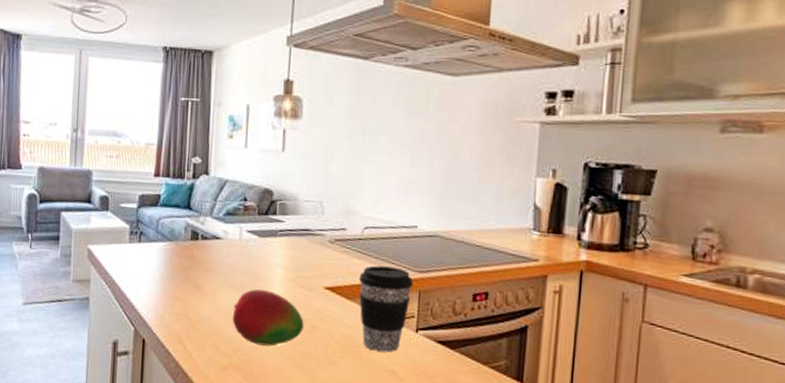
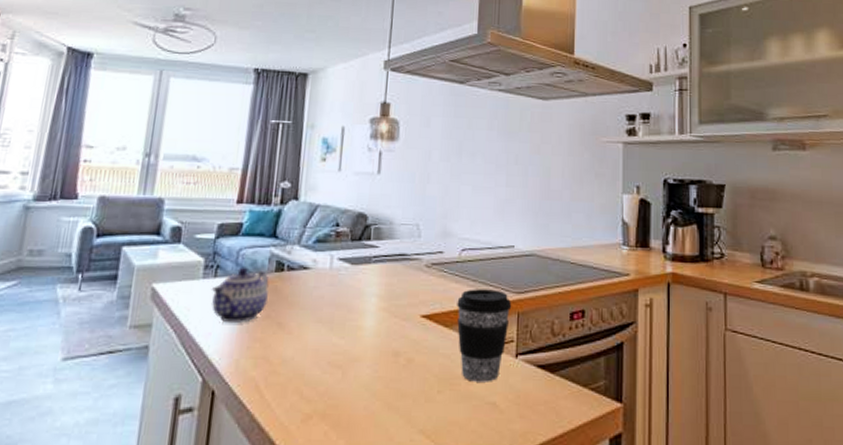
teapot: none [137,234,186,284] -> present [211,267,269,324]
fruit: present [232,289,304,347] -> none [319,323,399,387]

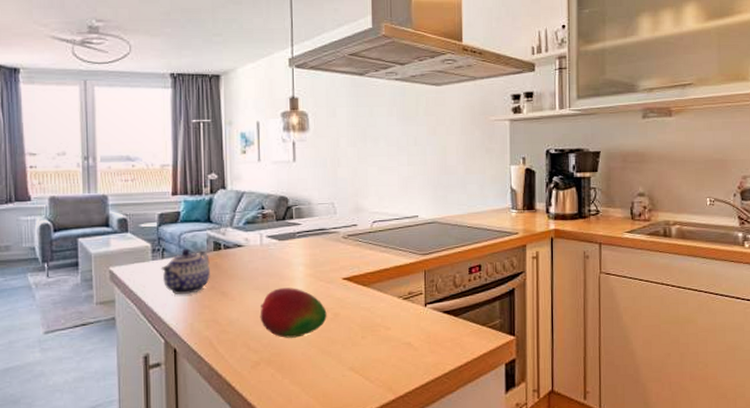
fruit: none [319,323,399,387] -> present [260,288,327,338]
coffee cup: present [457,289,512,382] -> none [372,253,419,328]

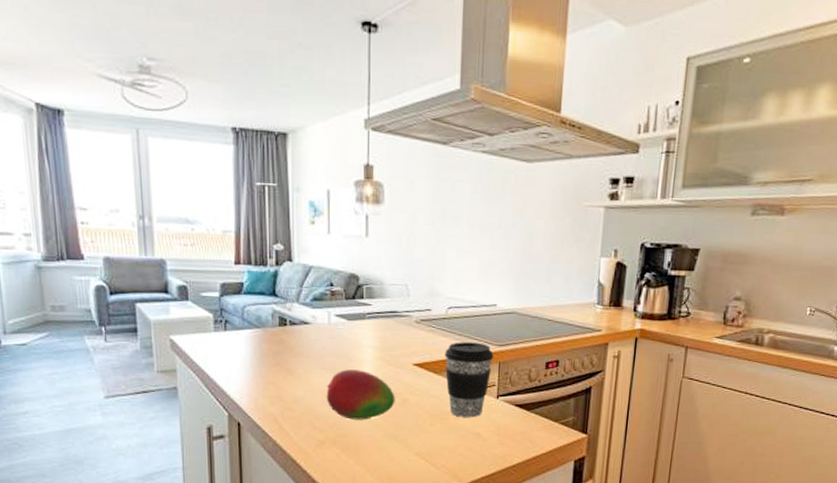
teapot: present [160,248,210,295] -> none [223,322,275,370]
coffee cup: none [372,253,419,328] -> present [445,342,494,418]

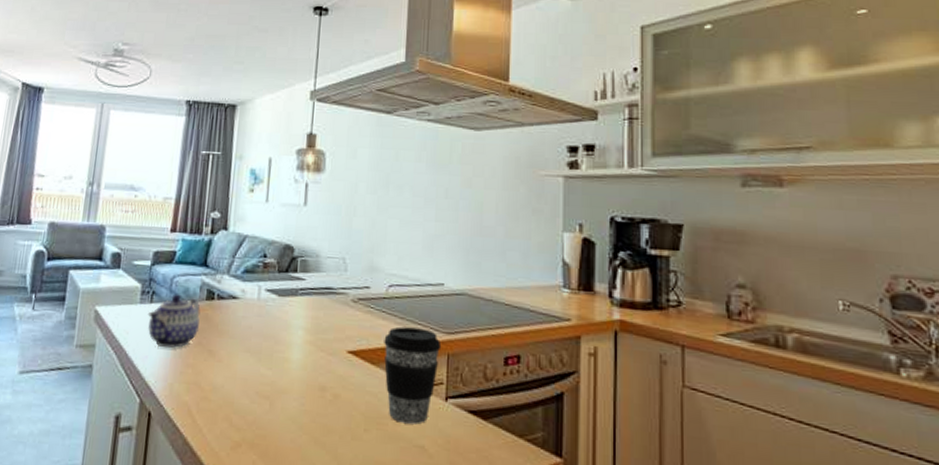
teapot: none [223,322,275,370] -> present [147,294,201,349]
fruit: present [326,369,395,420] -> none [247,354,325,419]

